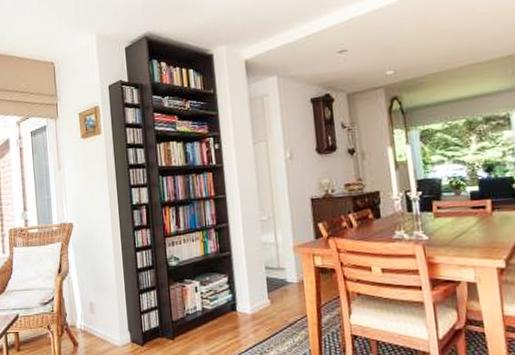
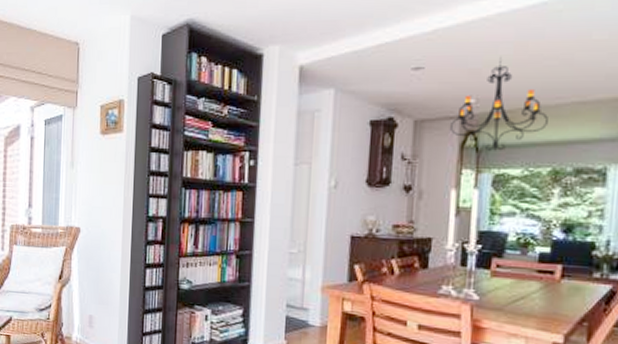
chandelier: none [377,35,455,112] -> present [450,58,548,151]

